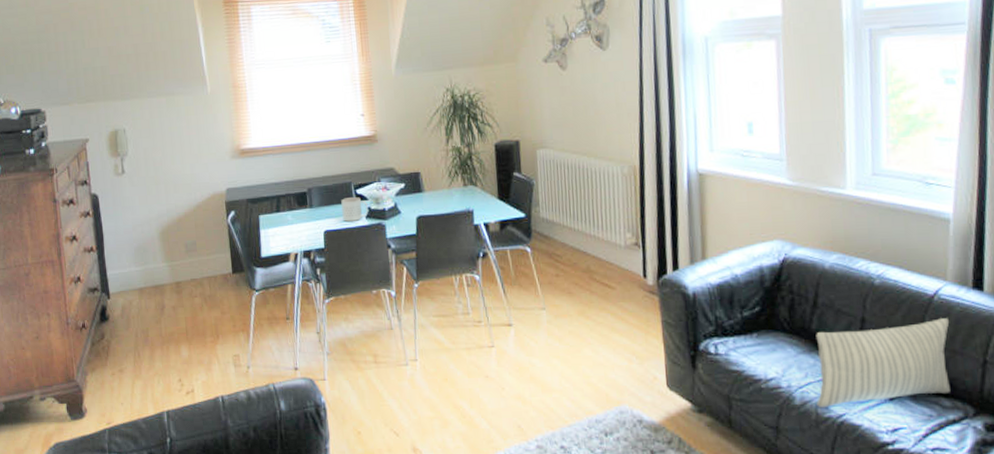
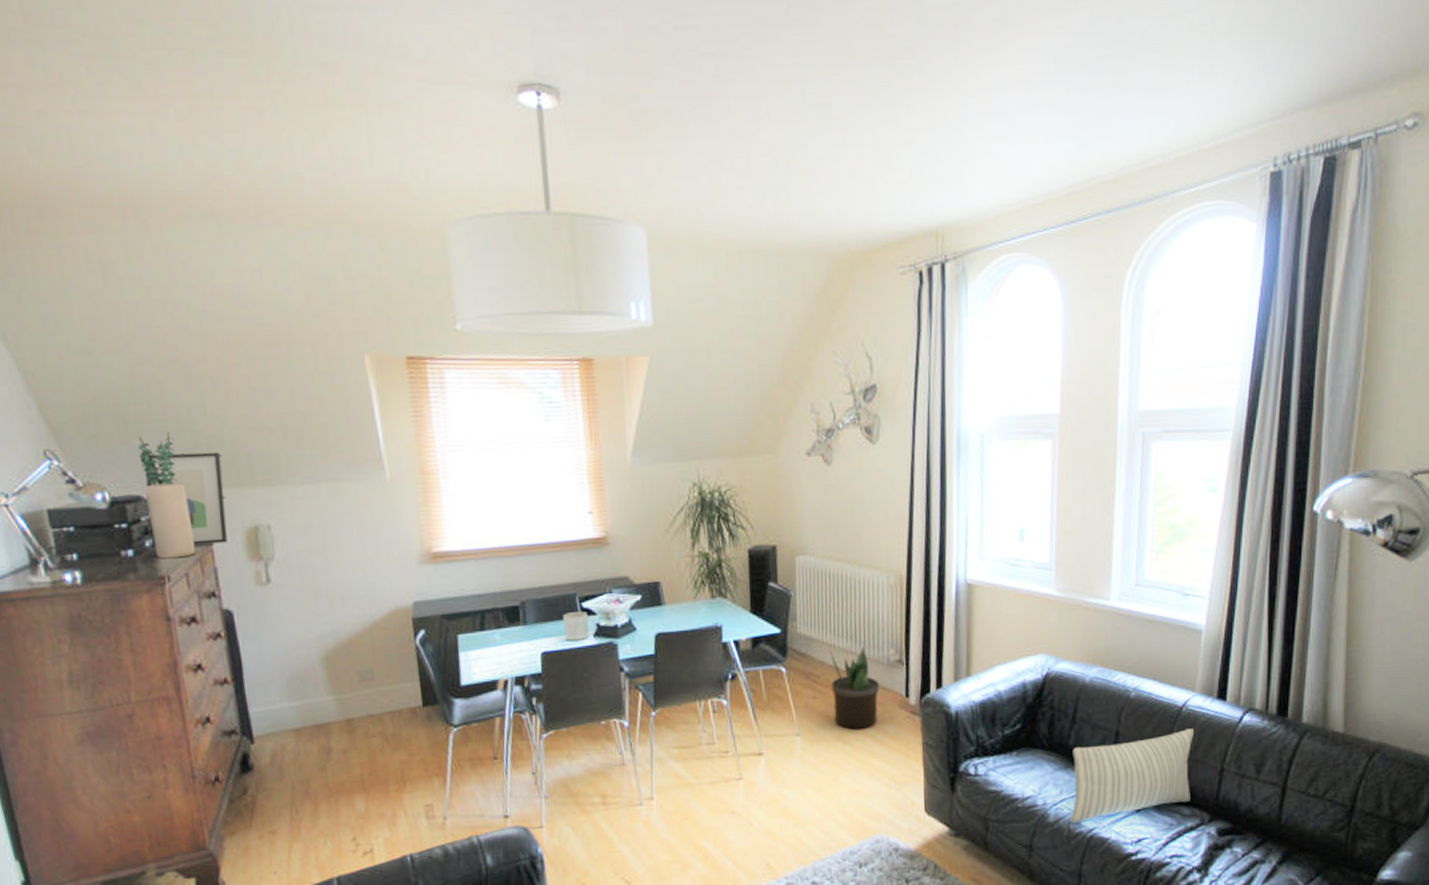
vase: none [40,62,75,156] -> present [139,432,196,559]
picture frame: none [43,75,97,147] -> present [145,452,228,547]
planter: none [570,230,618,306] -> present [830,646,879,729]

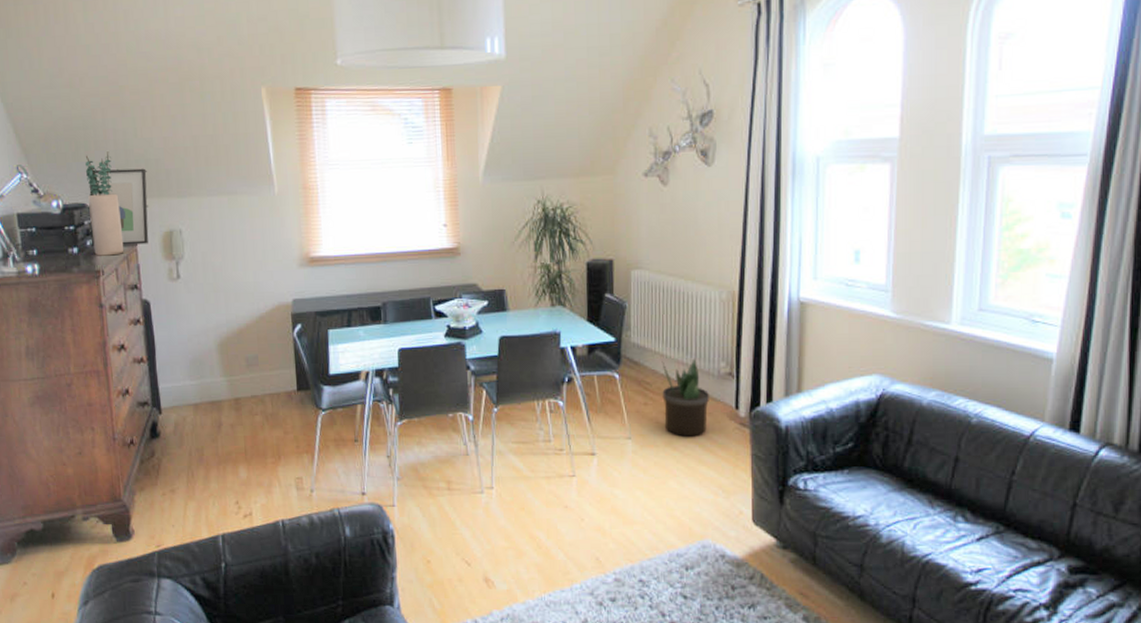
mug: present [563,611,598,641] -> none [418,314,448,339]
pillow: present [1069,728,1195,824] -> none [903,460,1043,547]

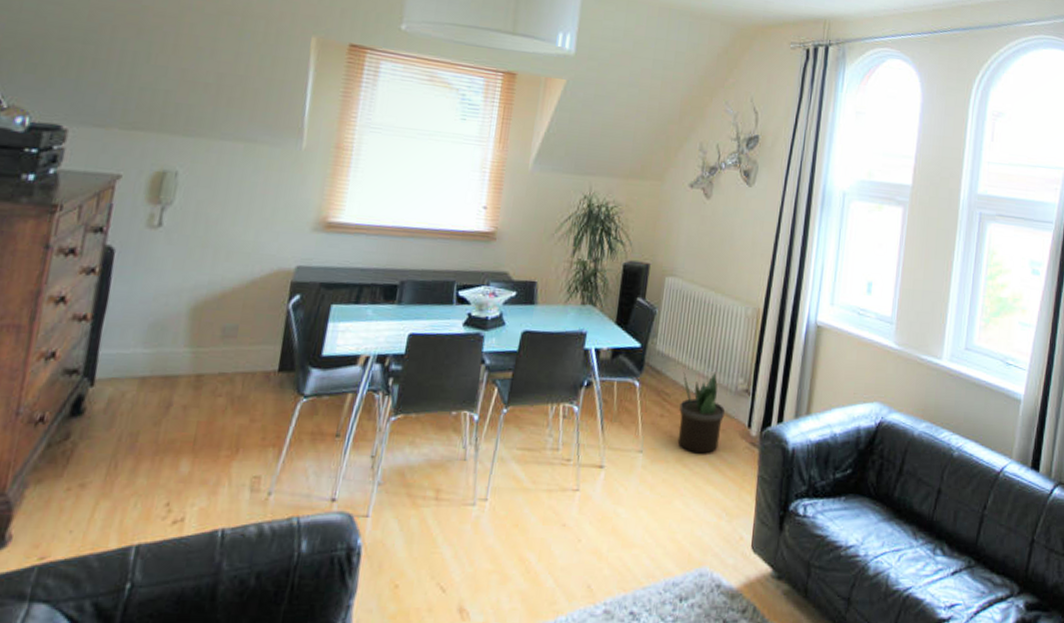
vase: present [85,151,124,256] -> none [56,72,110,190]
picture frame: present [89,168,149,246] -> none [54,90,153,183]

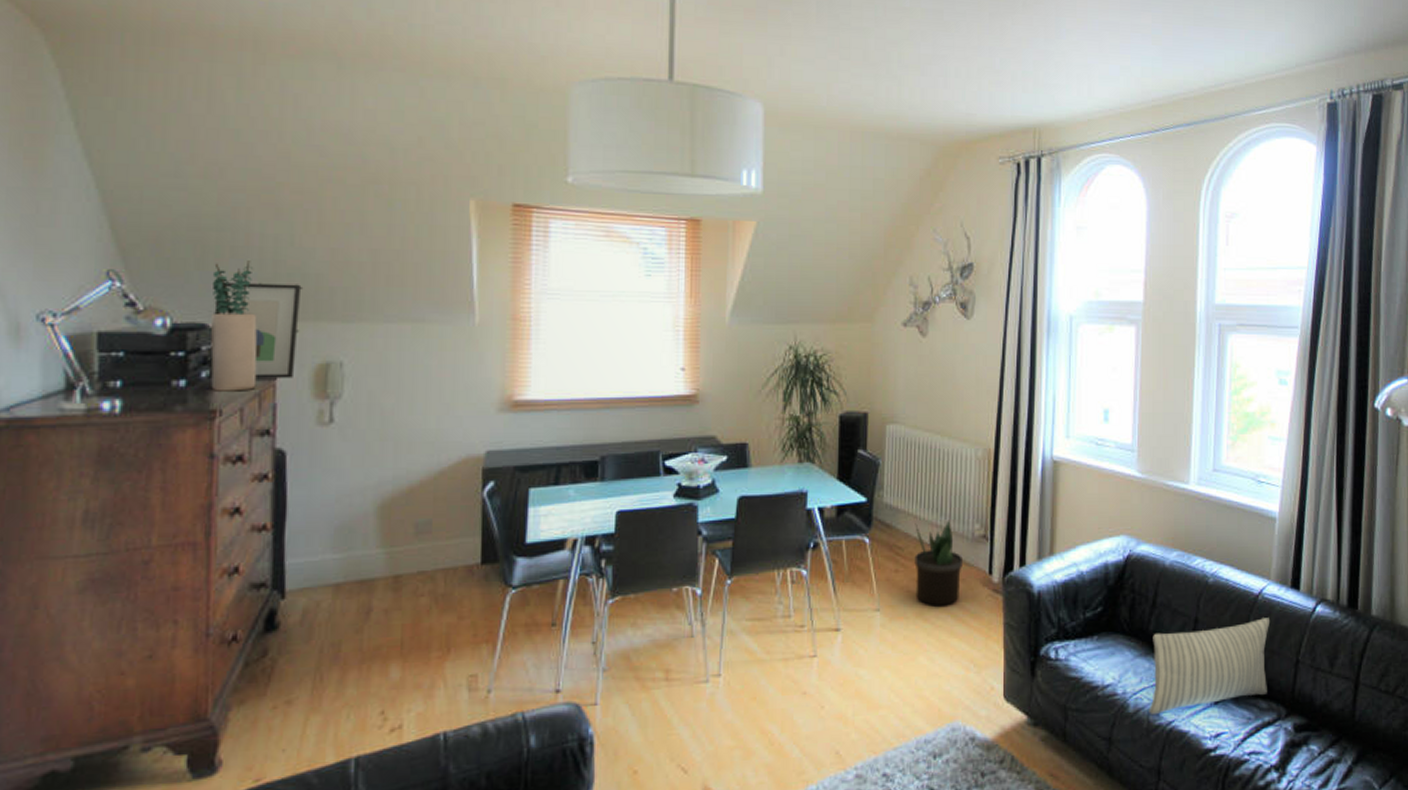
picture frame: none [54,90,153,183] -> present [207,282,304,378]
vase: none [56,72,110,190] -> present [210,260,258,392]
pillow: none [888,495,1010,580] -> present [1149,618,1271,716]

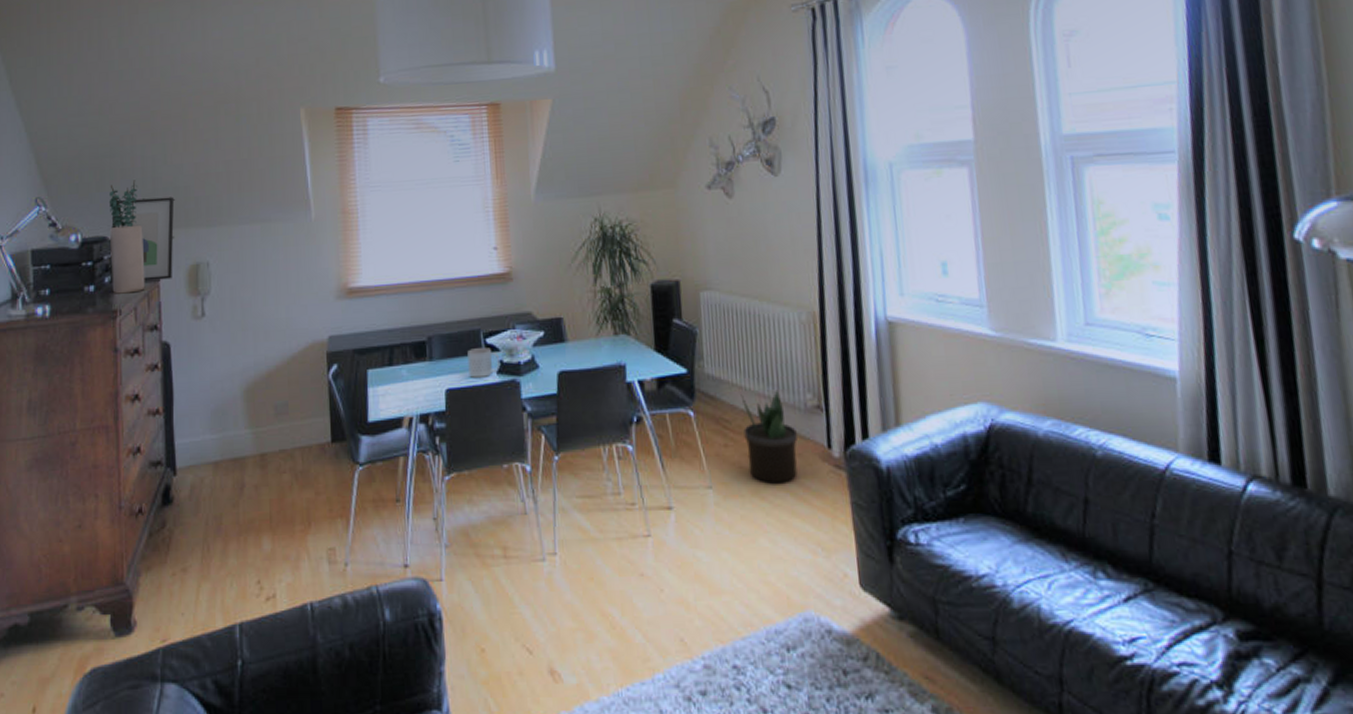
mug: none [643,470,679,500] -> present [467,348,501,378]
pillow: present [1149,618,1271,716] -> none [1032,498,1194,613]

